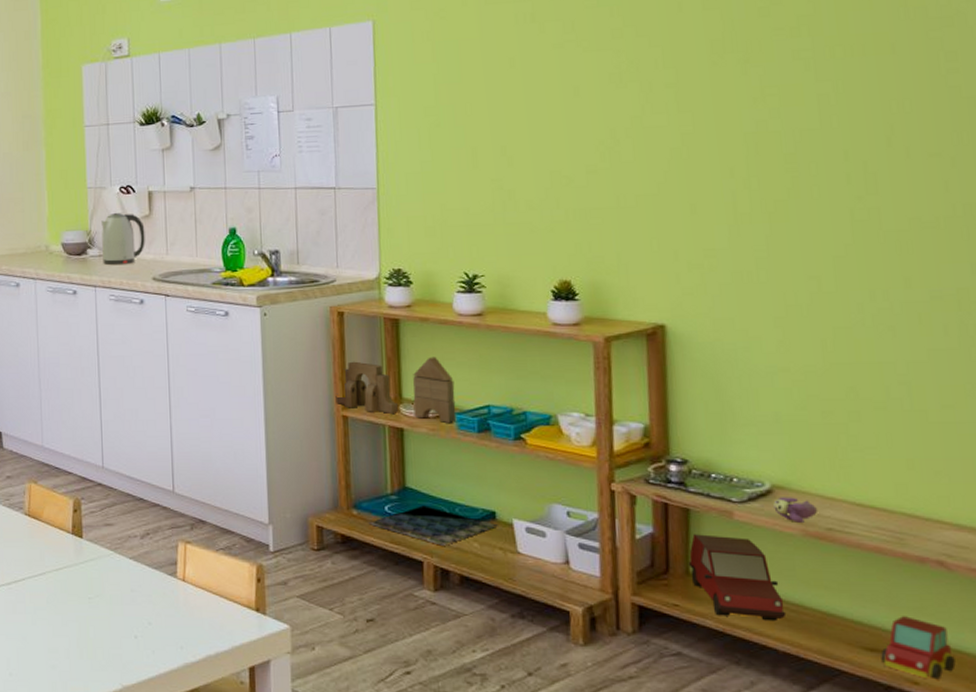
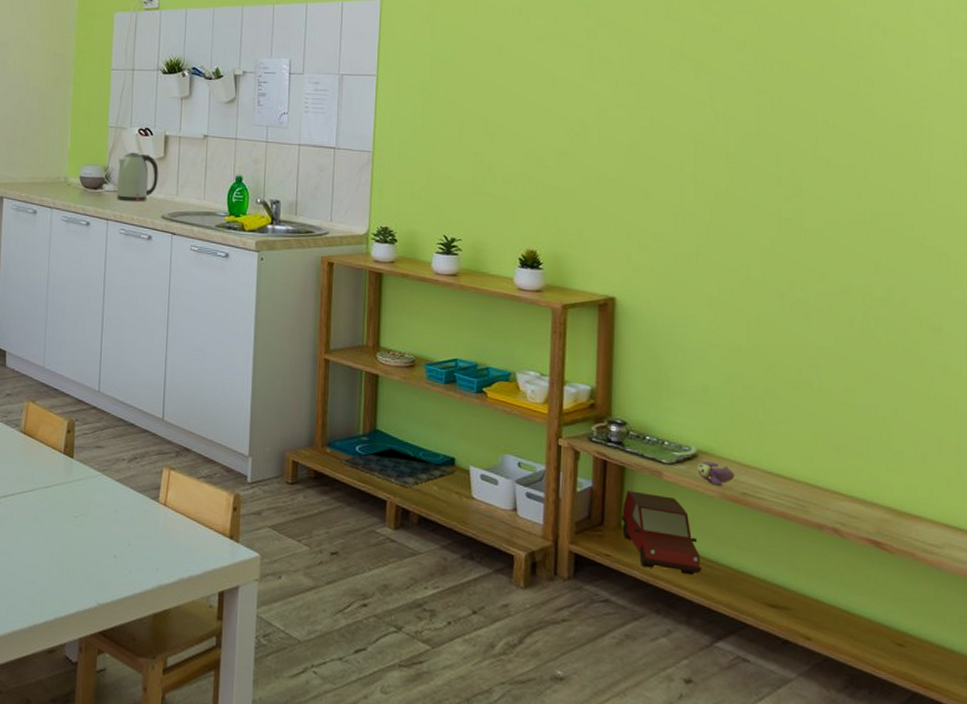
wooden toy: present [335,361,399,414] -> none [319,309,376,360]
toy blocks: present [413,356,457,423] -> none [389,310,427,373]
toy car: present [881,616,956,680] -> none [780,577,843,637]

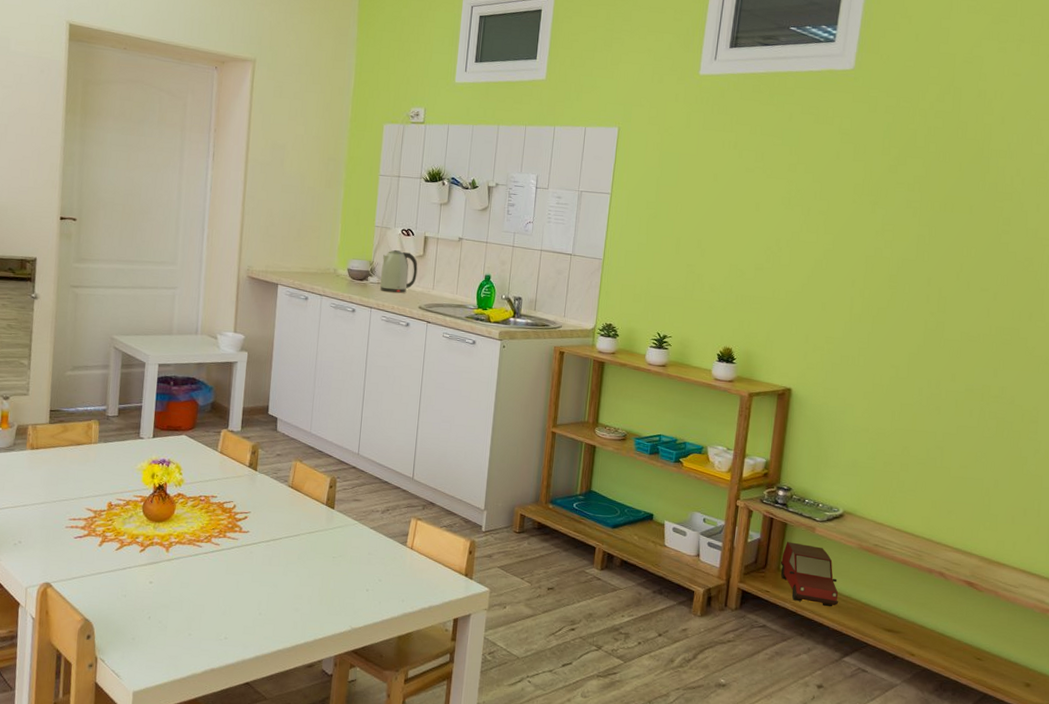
puzzle: present [340,448,456,487] -> none [559,505,654,537]
toy animal: present [697,461,734,486] -> none [843,520,870,539]

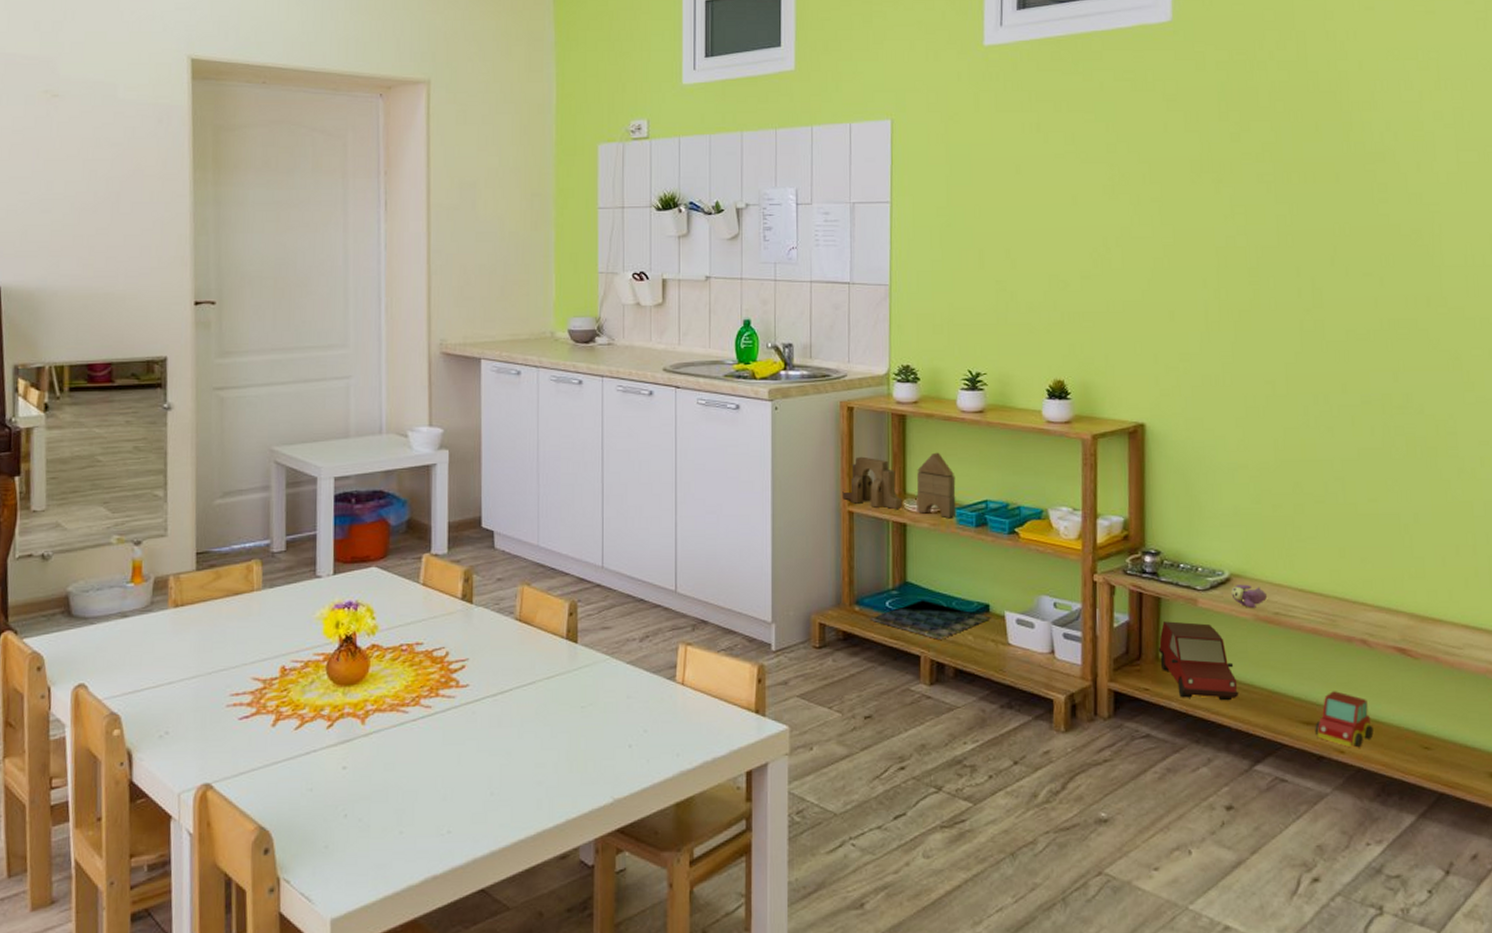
kettle: present [380,249,418,294] -> none [612,299,657,355]
wooden toy: none [548,390,595,434] -> present [842,456,903,509]
puzzle: none [559,505,654,537] -> present [869,600,991,640]
toy blocks: none [605,393,638,445] -> present [916,452,956,518]
toy animal: none [843,520,870,539] -> present [1231,584,1267,608]
toy car: none [894,608,940,653] -> present [1315,691,1374,748]

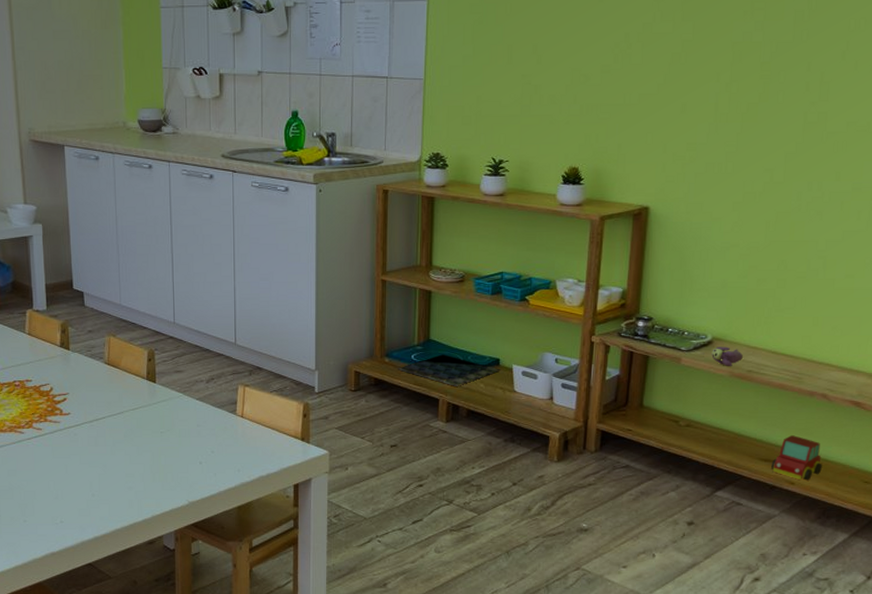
wooden toy: present [842,456,903,509] -> none [377,233,429,278]
toy blocks: present [916,452,956,518] -> none [441,230,476,286]
toy truck: present [1158,621,1239,701] -> none [642,376,709,441]

